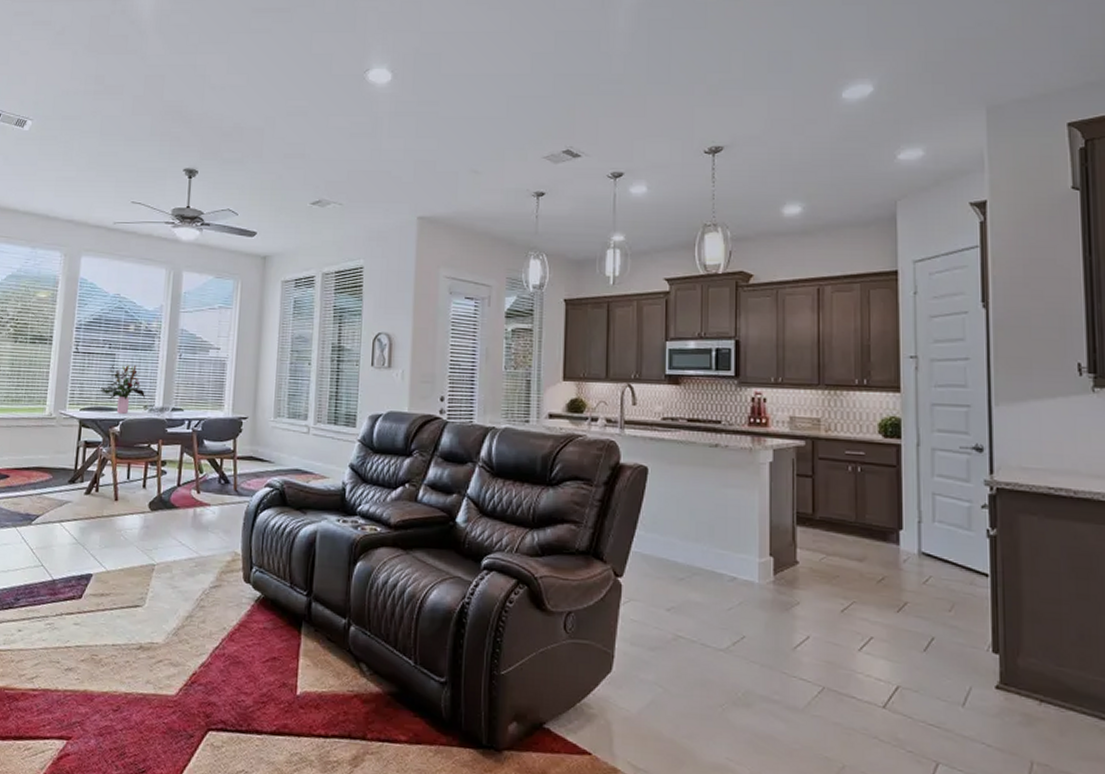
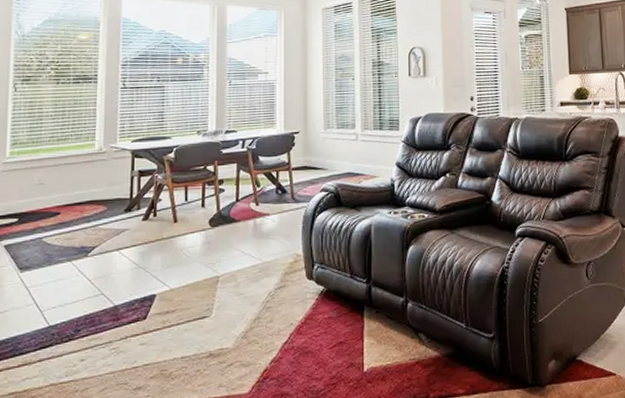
bouquet: present [99,365,145,415] -> none [150,95,197,142]

